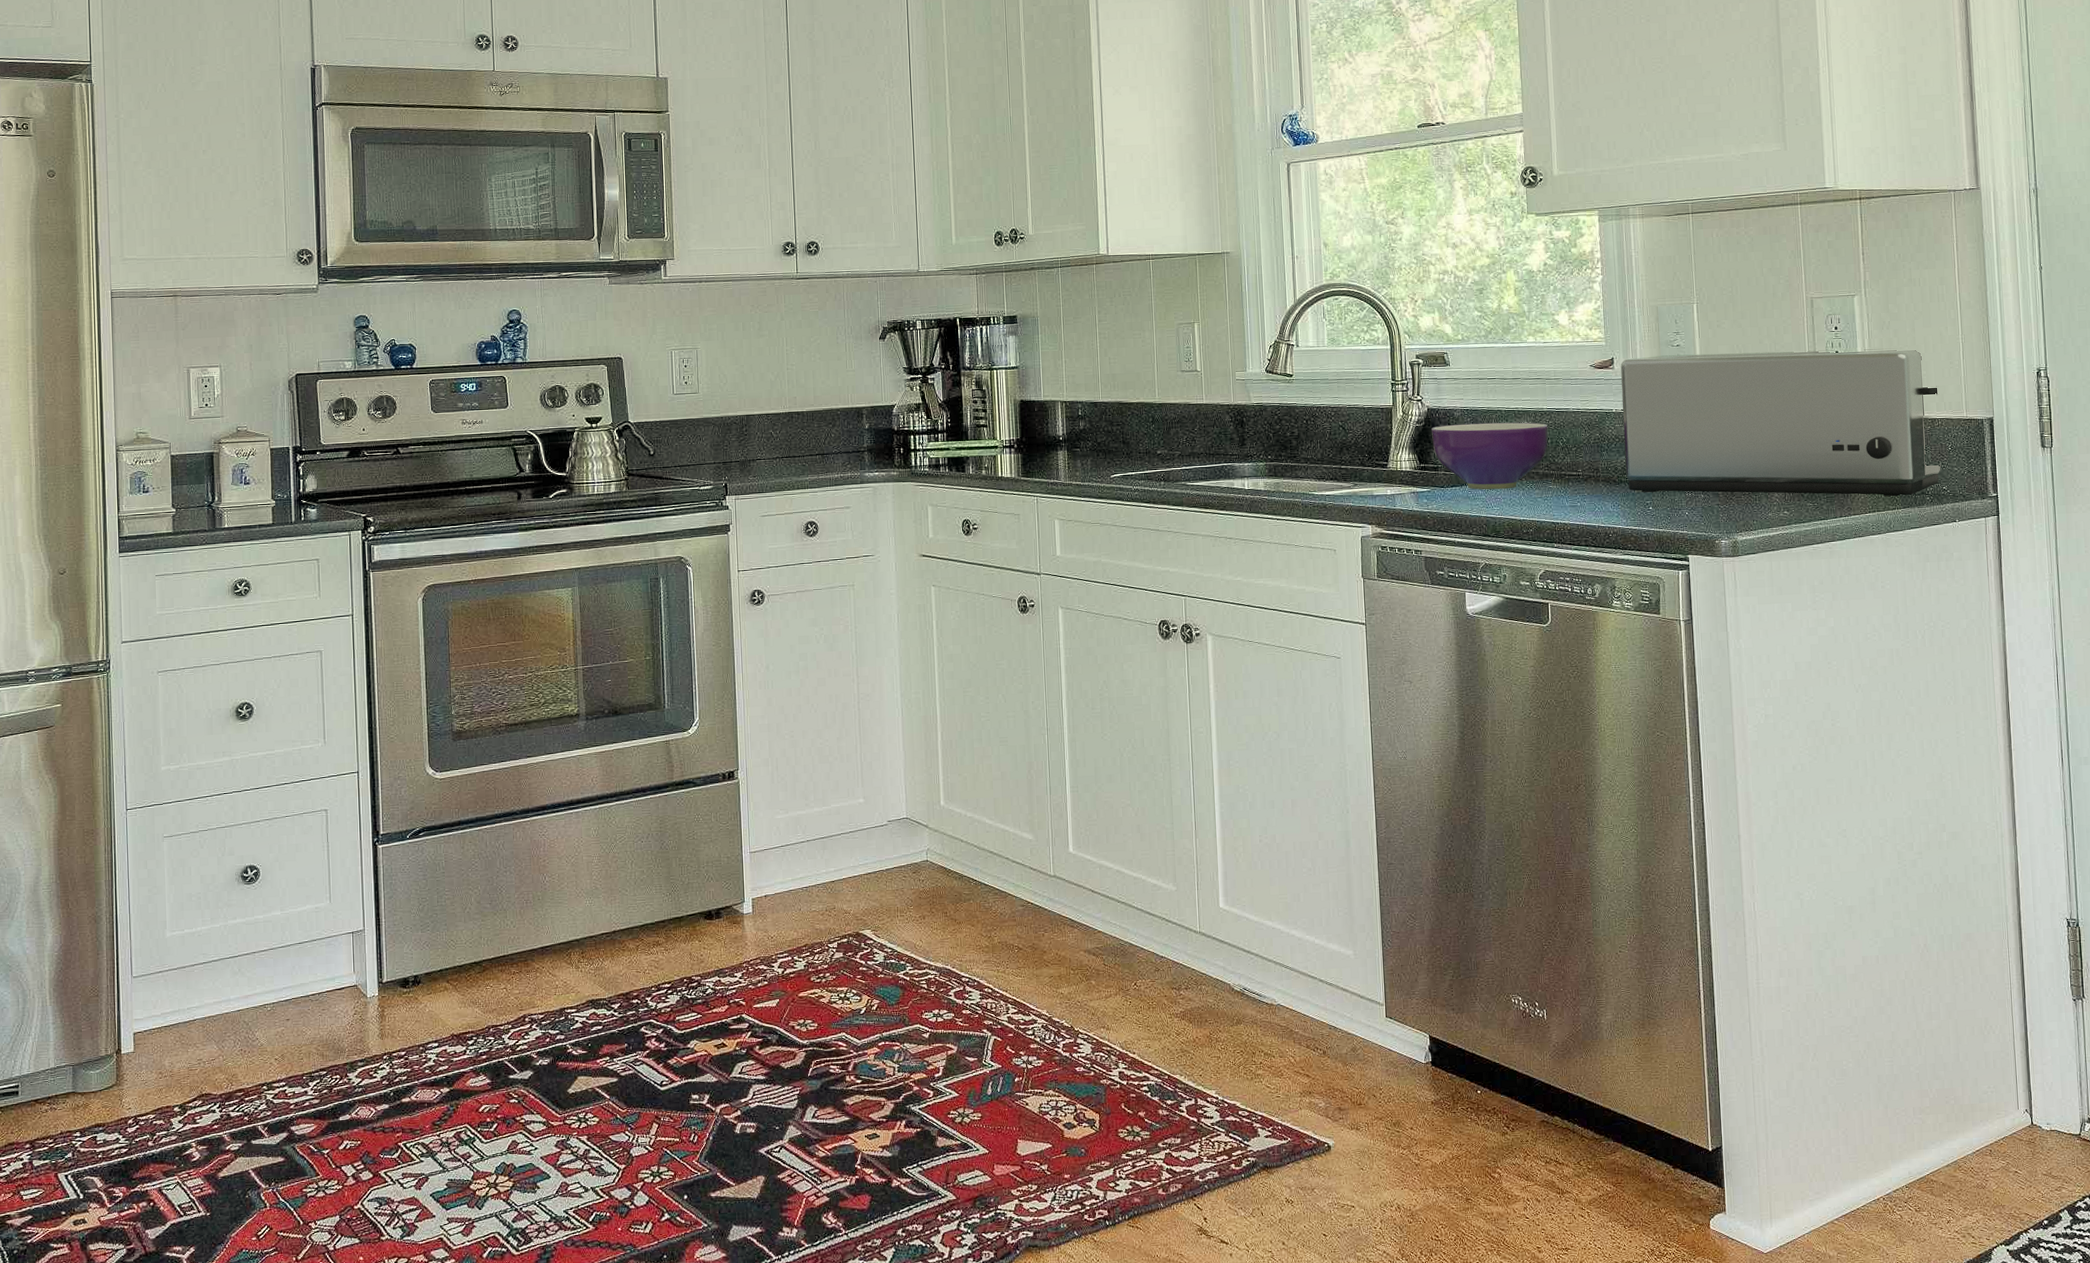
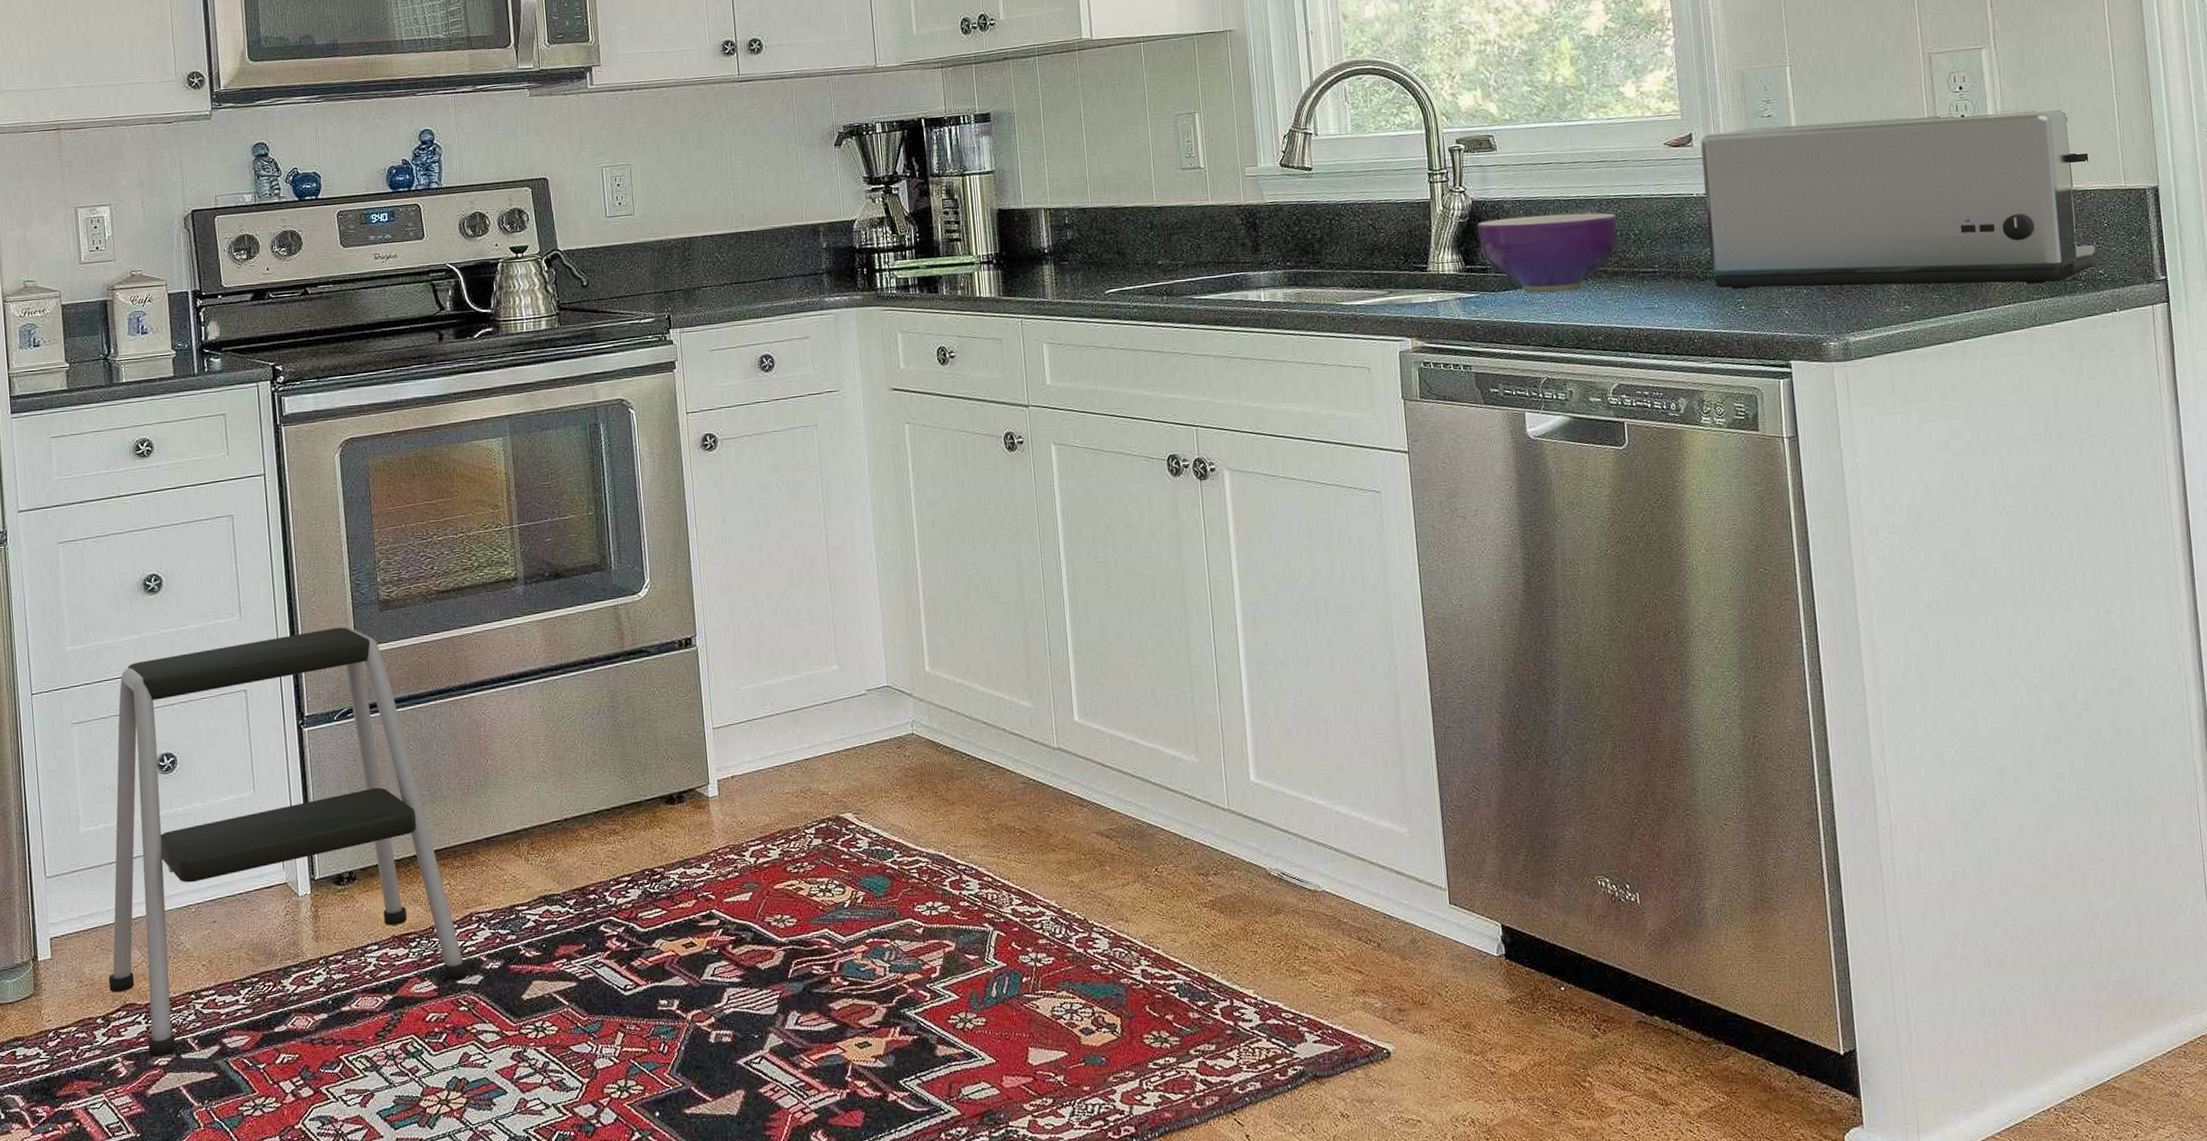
step stool: none [187,754,521,1143] -> present [108,627,470,1058]

